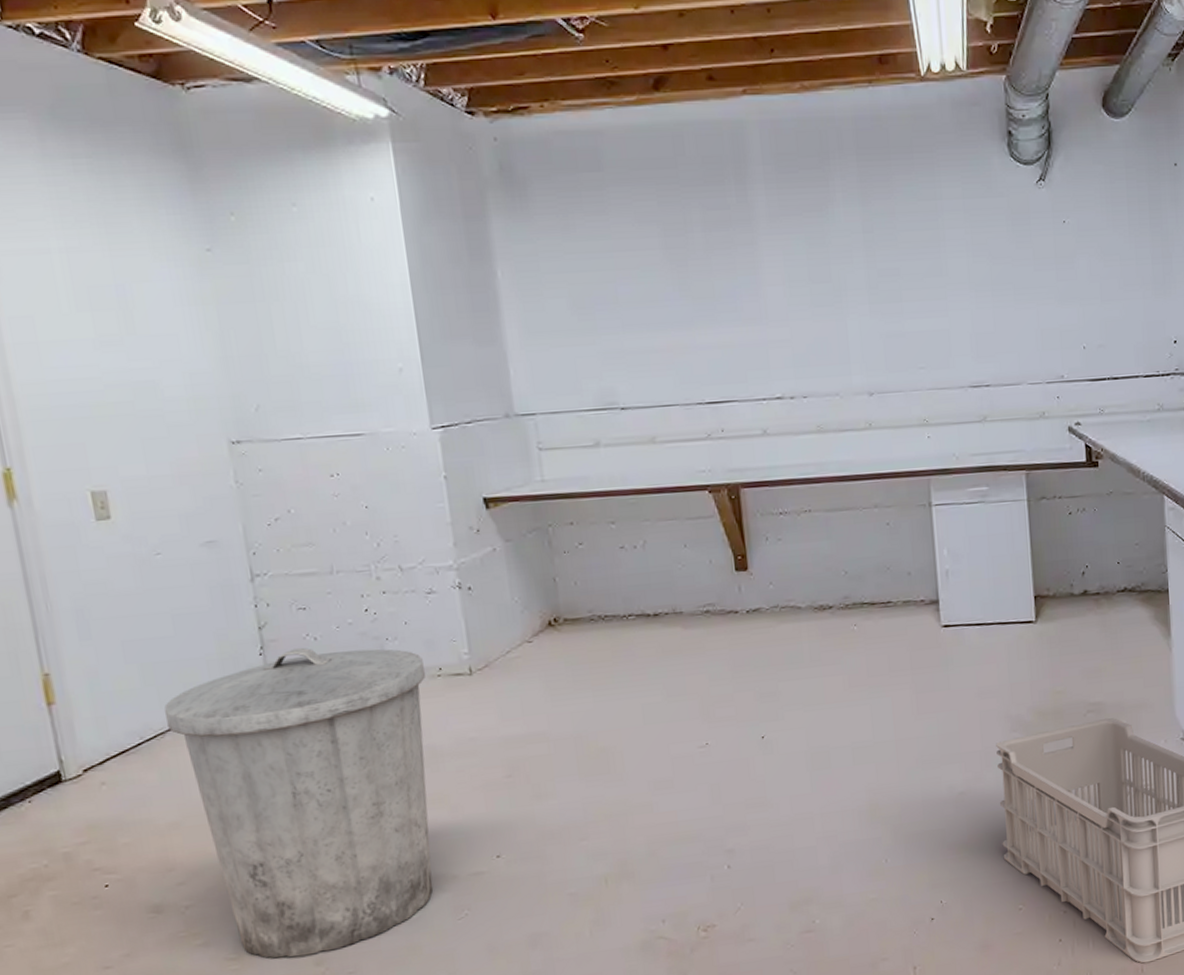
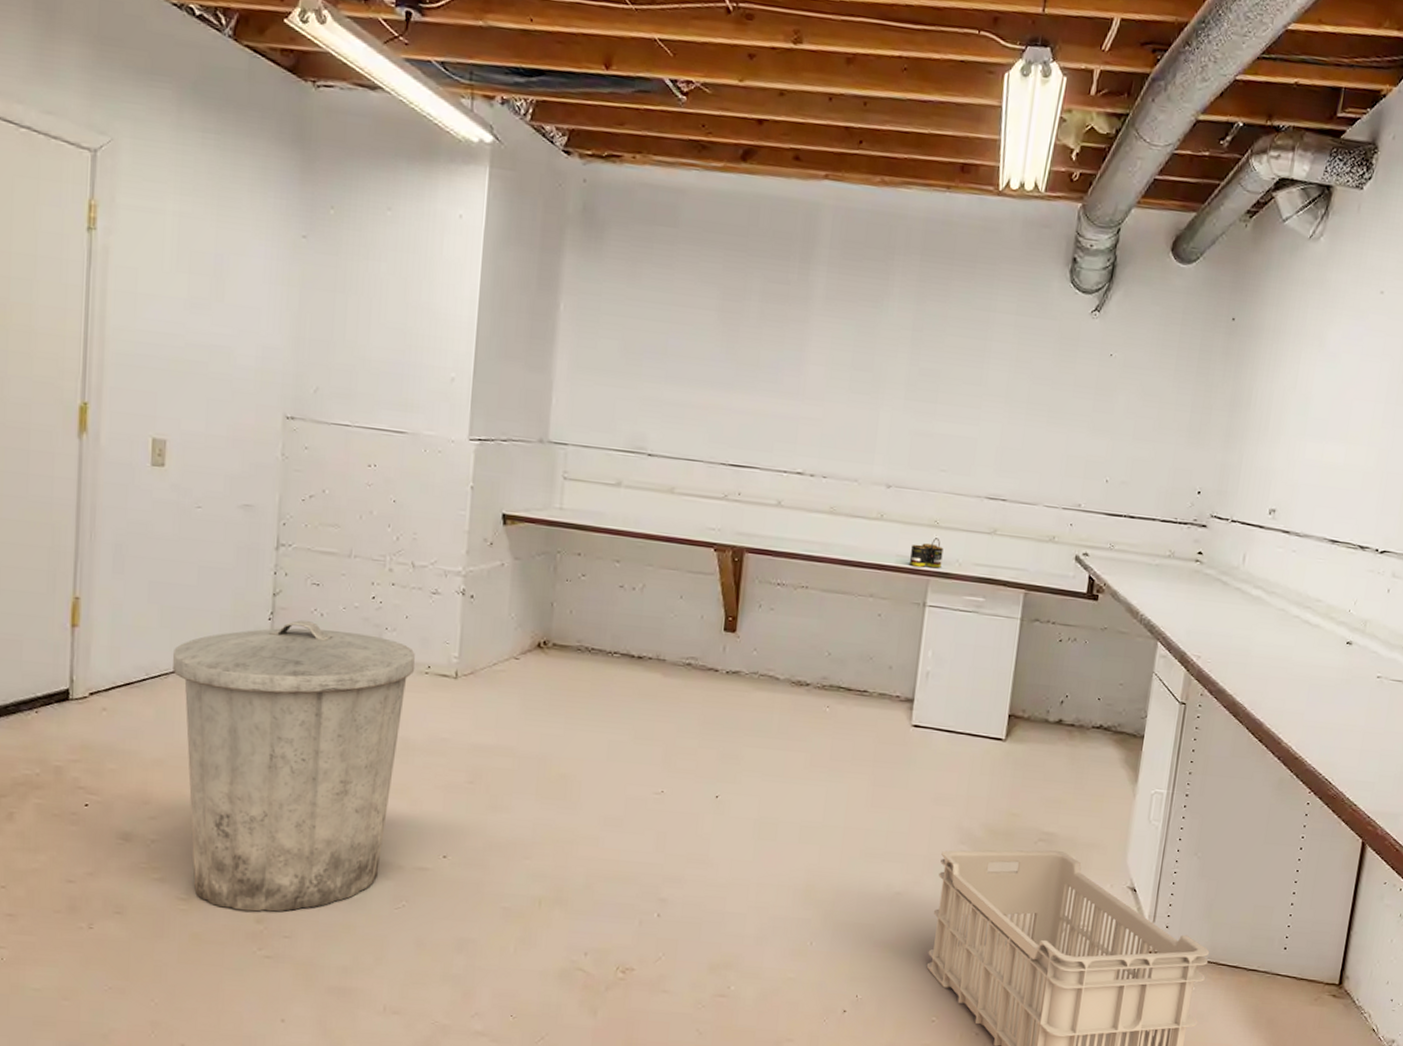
paint can: none [906,436,939,469] -> present [908,538,944,569]

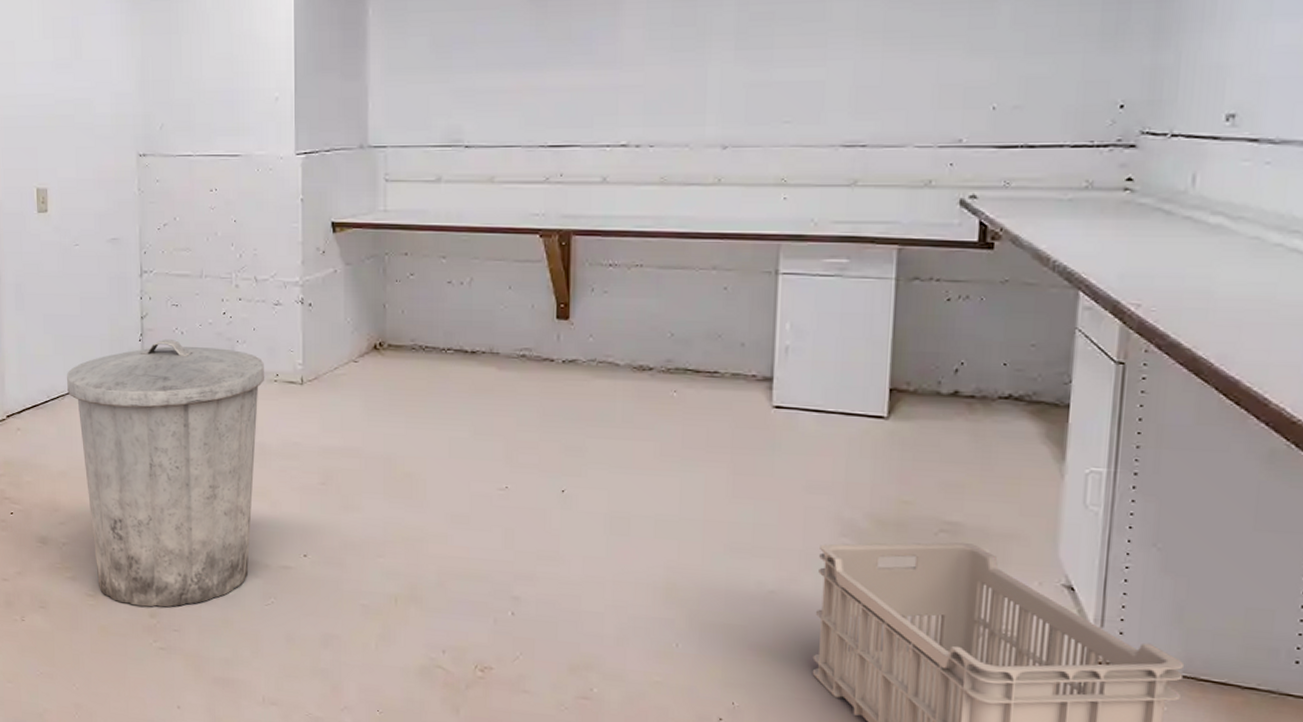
paint can: present [908,538,944,569] -> none [754,197,794,231]

